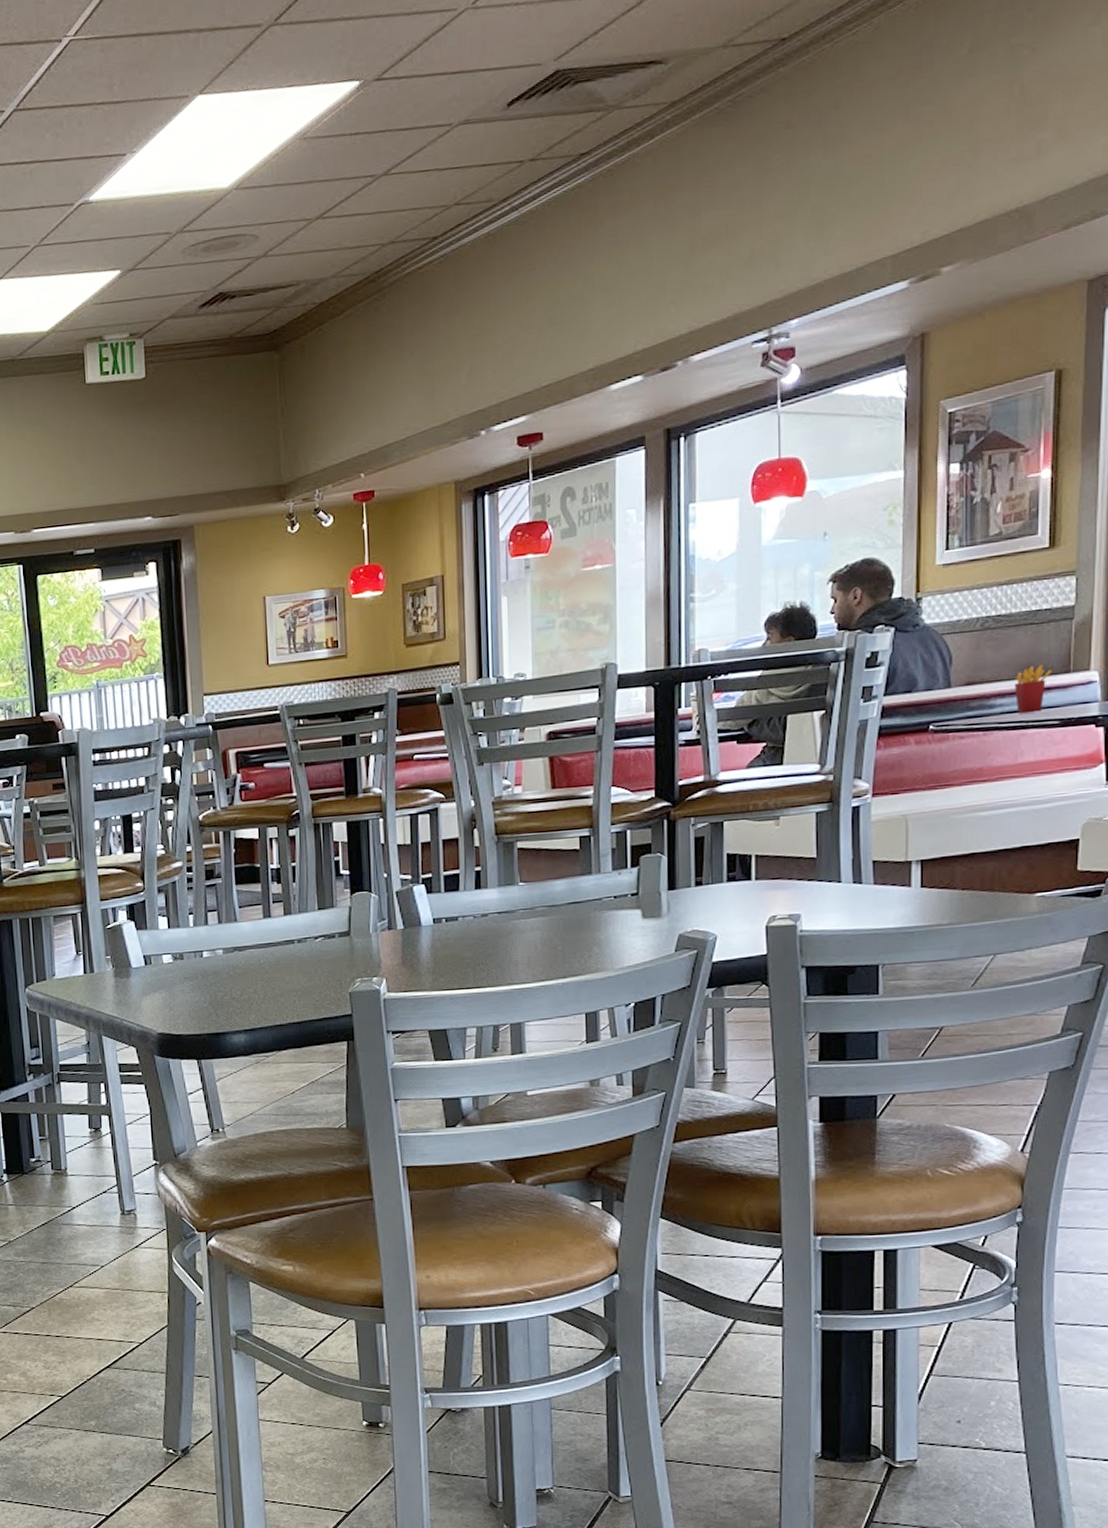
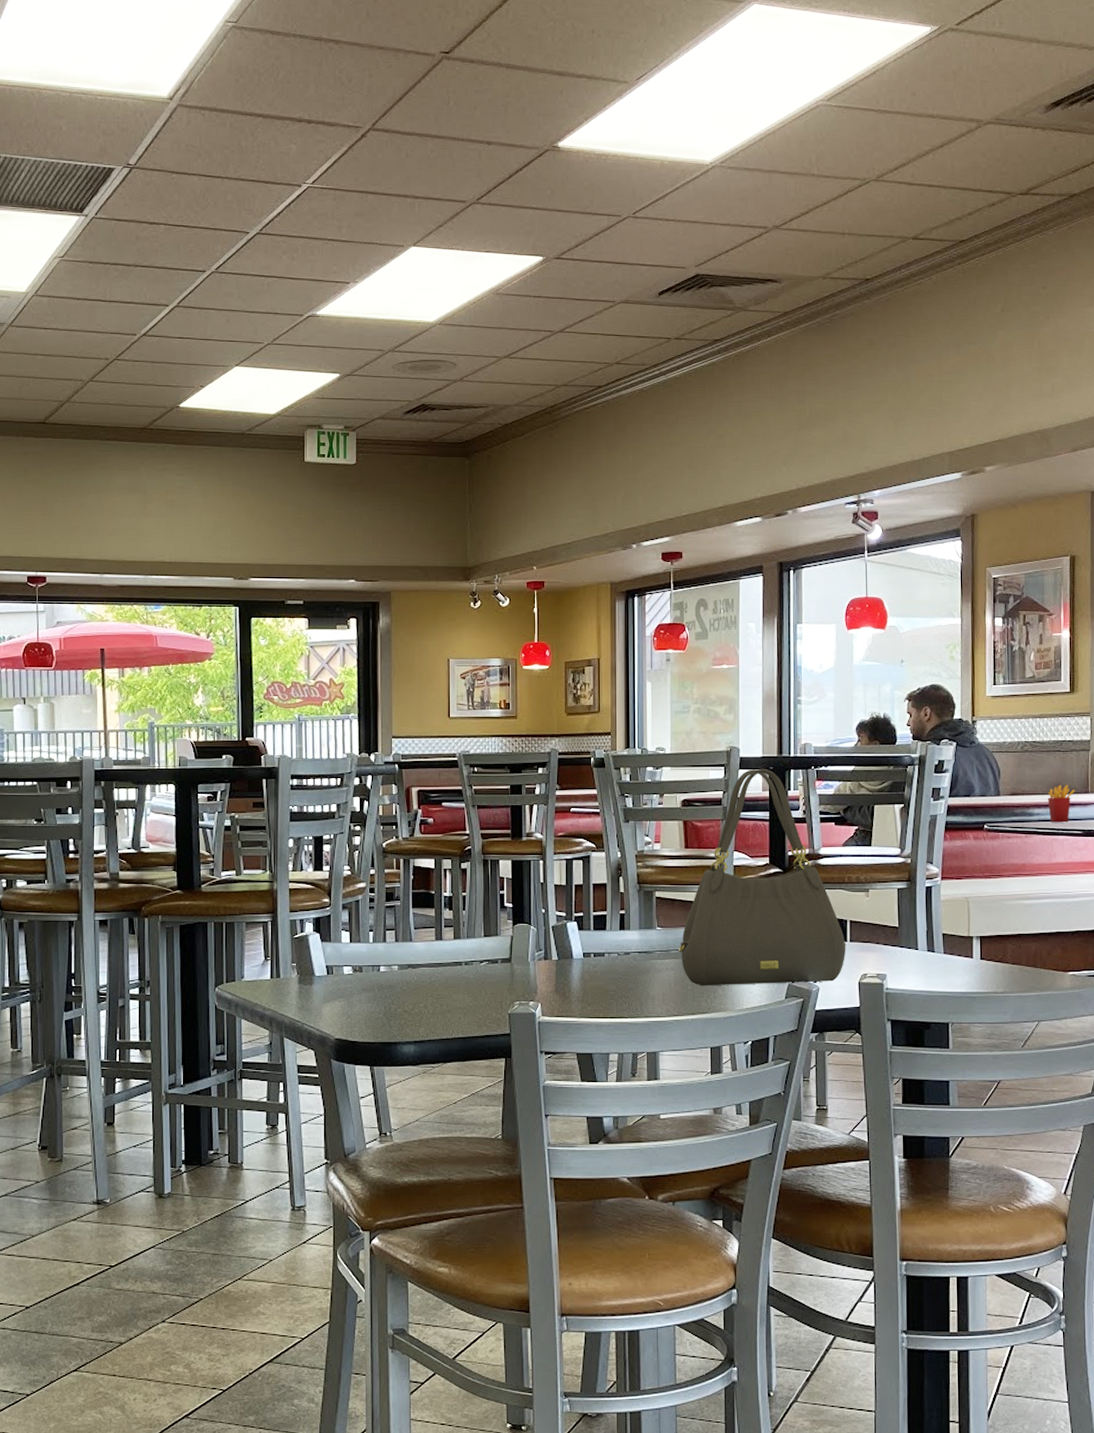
handbag: none [546,684,751,945] -> present [679,768,846,986]

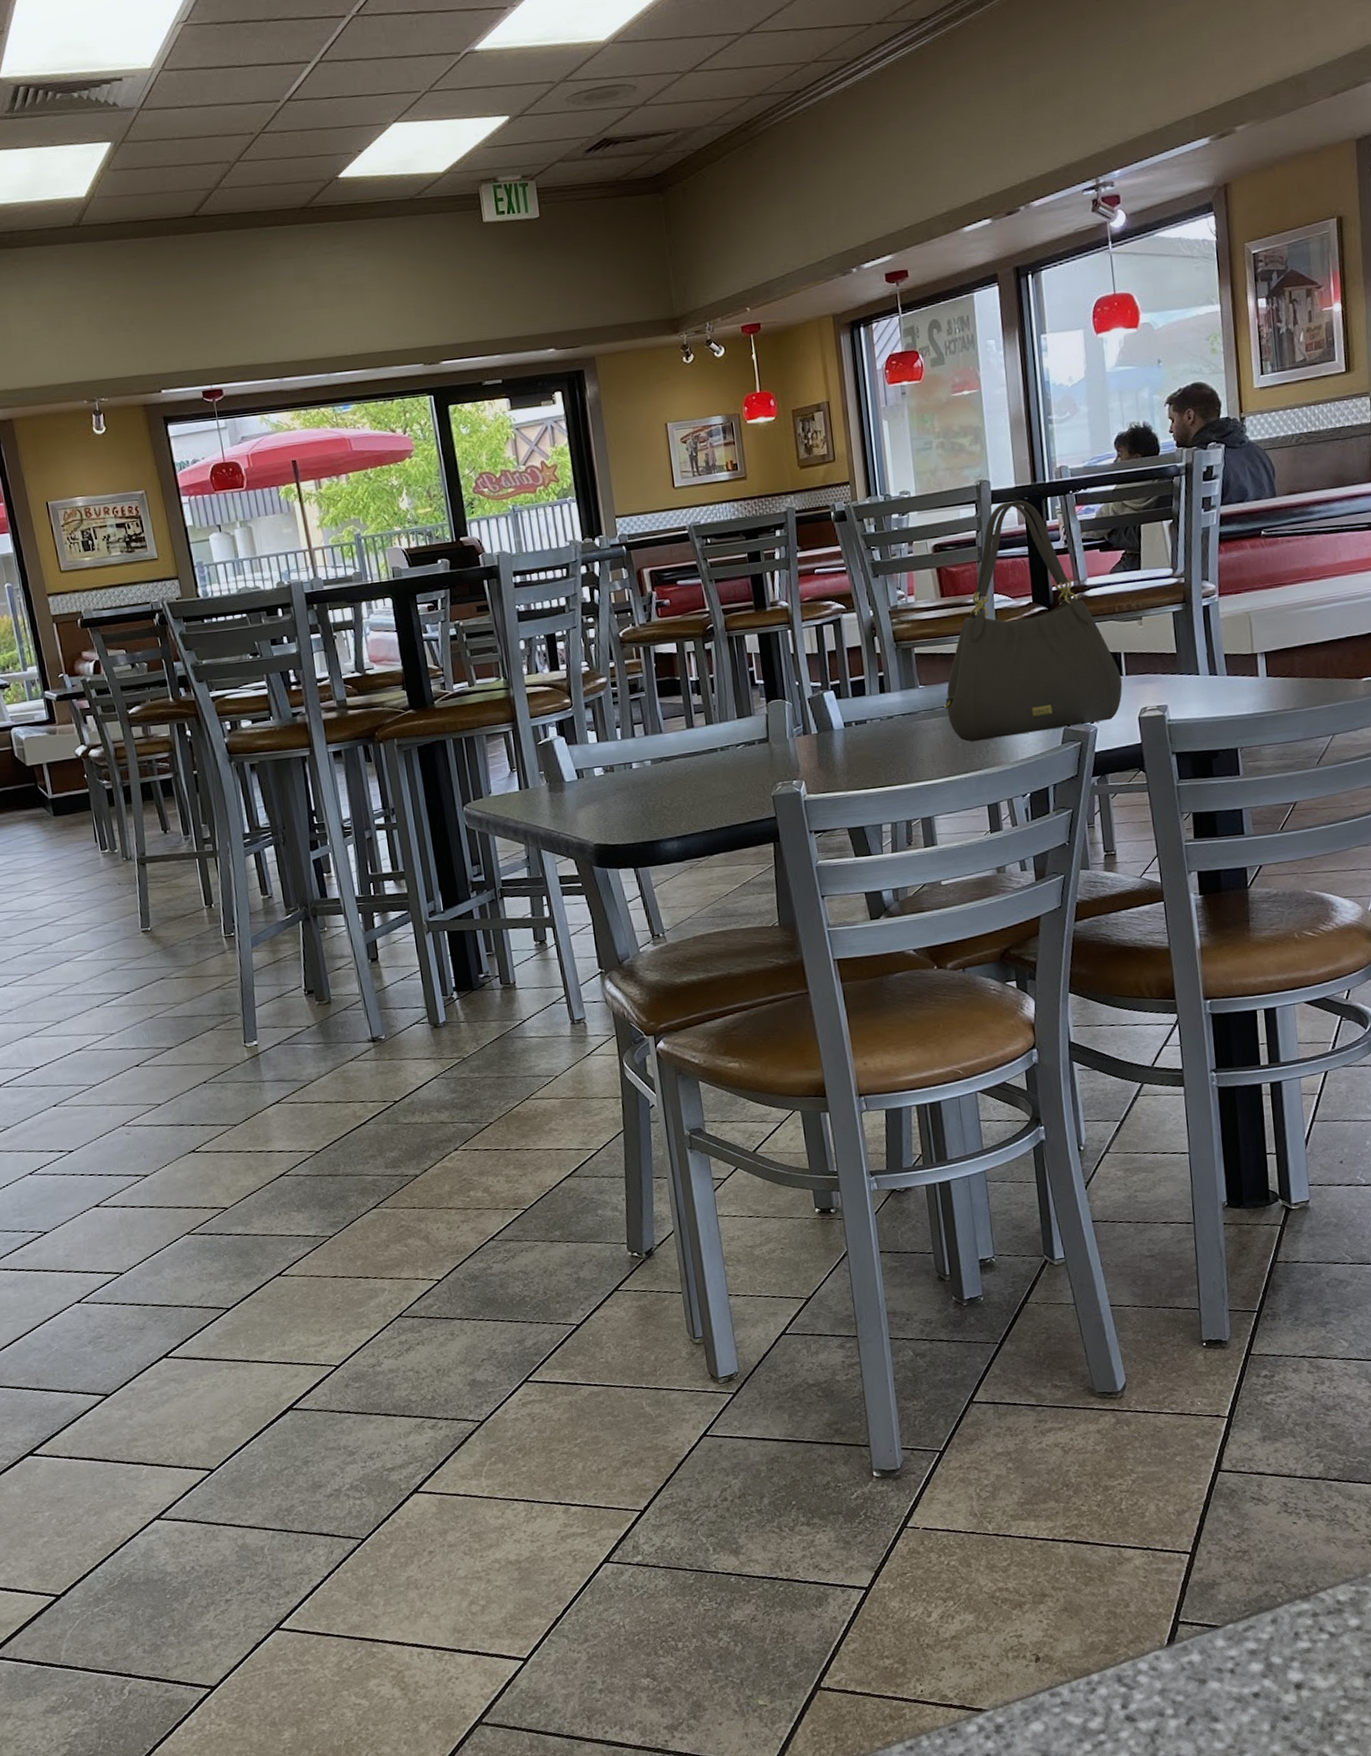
french fries: present [1048,784,1075,823] -> none [1328,475,1358,519]

